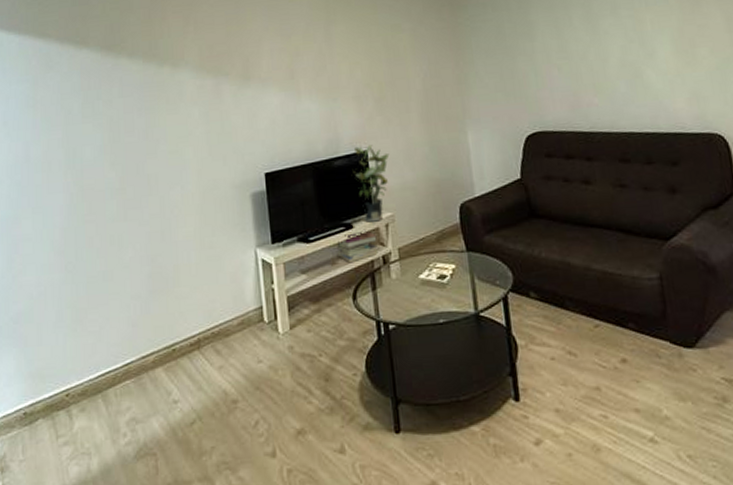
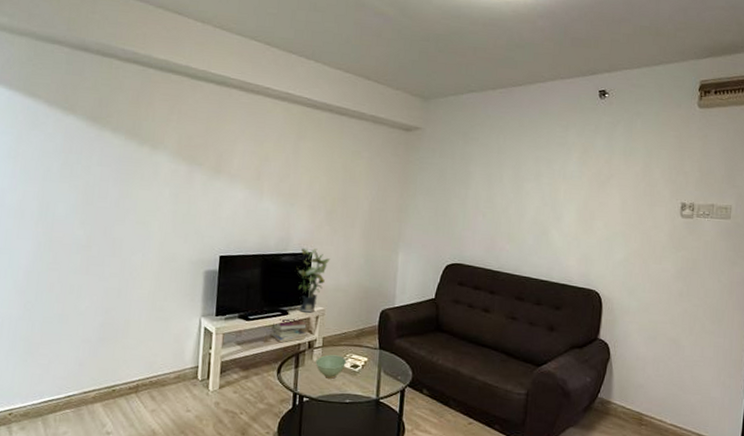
bowl: none [395,267,432,297] -> present [316,354,347,379]

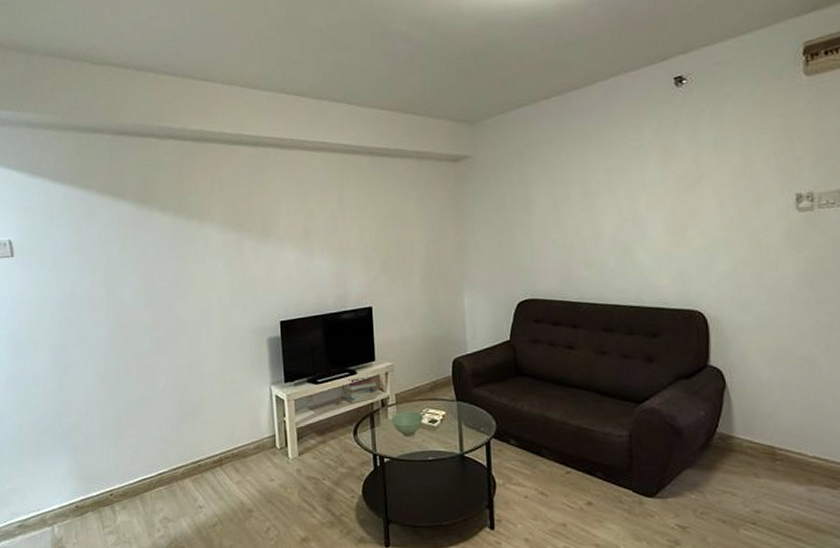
potted plant: present [294,248,330,313] -> none [357,302,392,370]

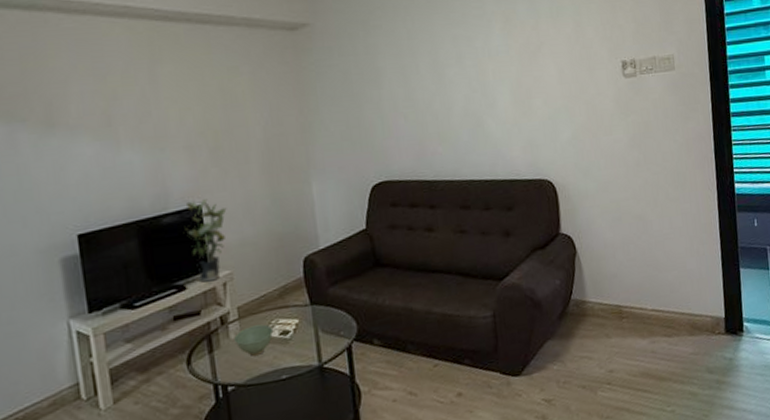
books: present [342,376,379,404] -> none [168,290,216,327]
potted plant: none [357,302,392,370] -> present [183,199,227,283]

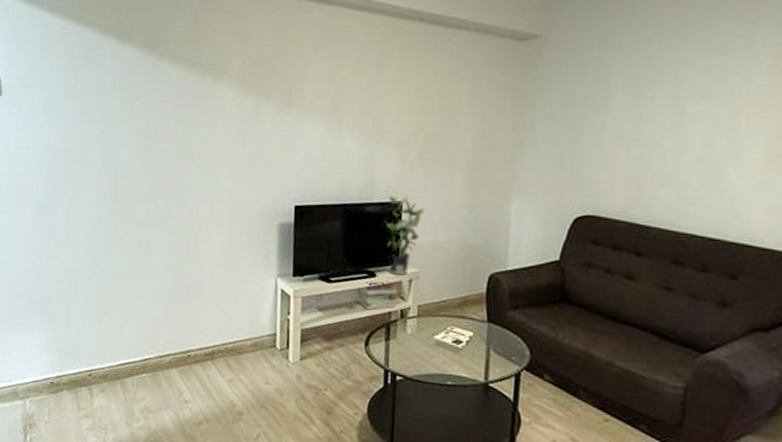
books: none [168,290,216,327] -> present [356,281,399,311]
bowl: present [234,324,274,356] -> none [410,326,448,356]

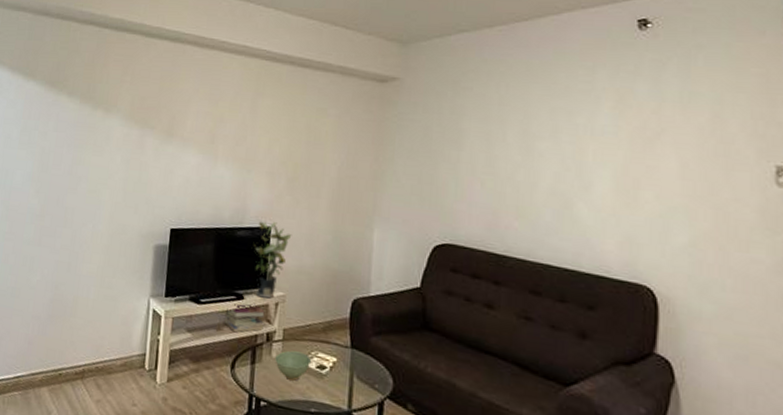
bowl: none [410,326,448,356] -> present [275,350,312,381]

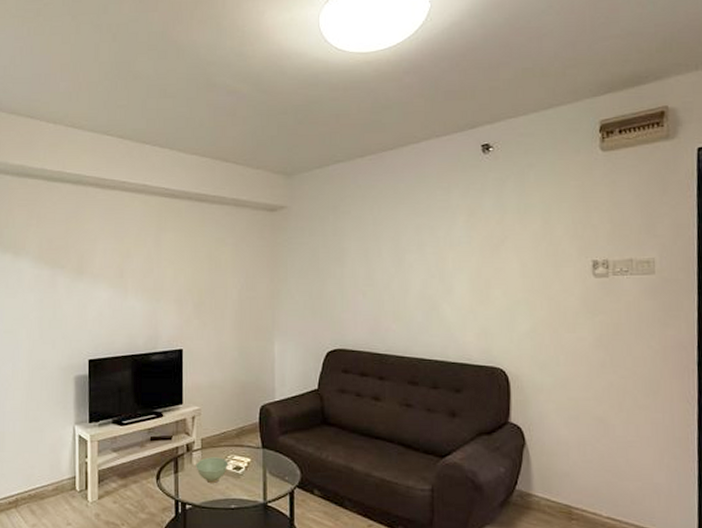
books: present [224,303,265,333] -> none [147,420,184,447]
potted plant: present [251,221,292,299] -> none [166,344,202,413]

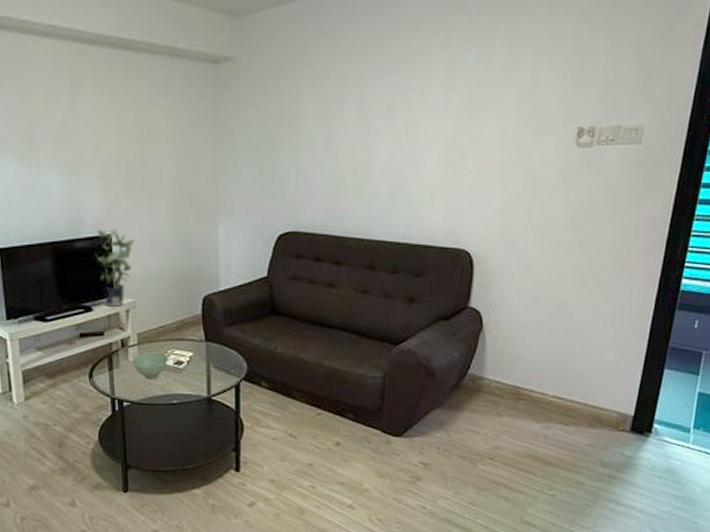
potted plant: none [166,344,202,413] -> present [93,229,135,307]

